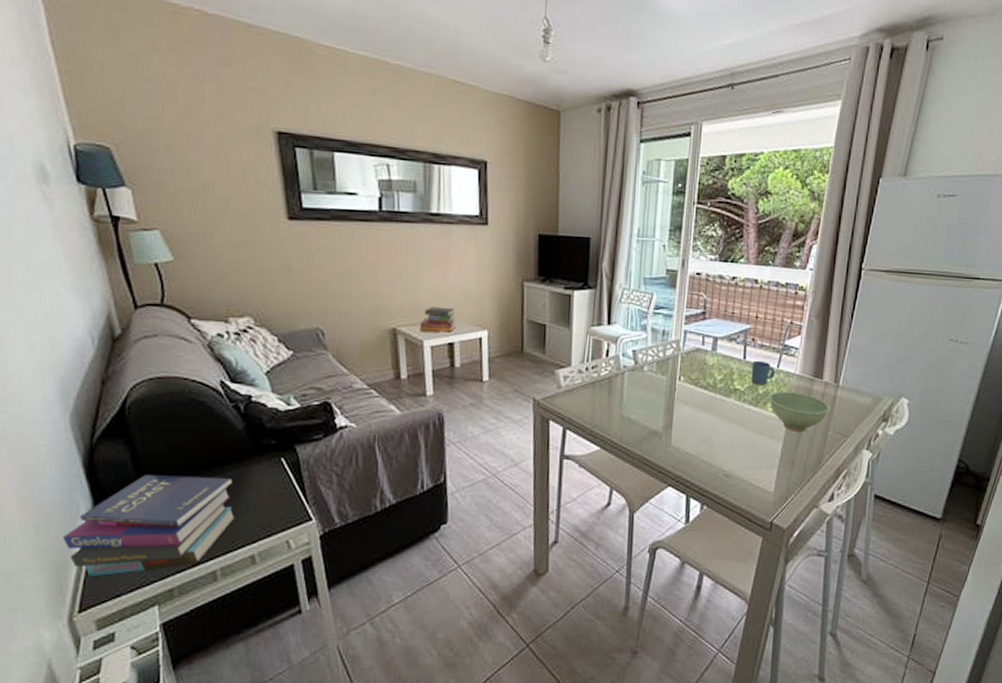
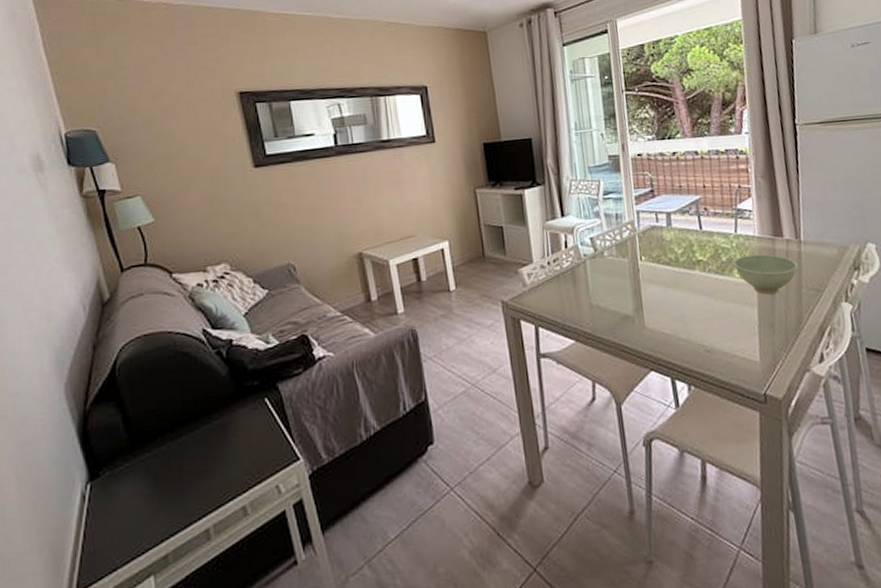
books: present [63,475,235,577] -> none [60,427,225,553]
books: present [420,306,456,333] -> none [384,224,417,252]
mug: present [751,360,775,386] -> none [709,228,734,253]

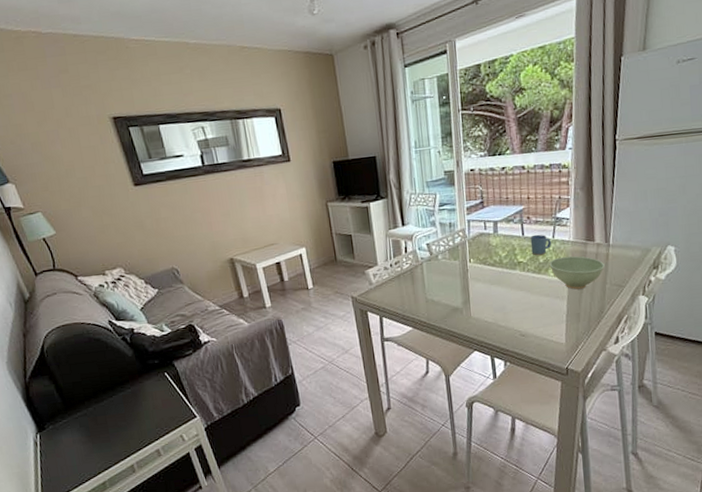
mug: none [709,228,734,253] -> present [530,234,551,256]

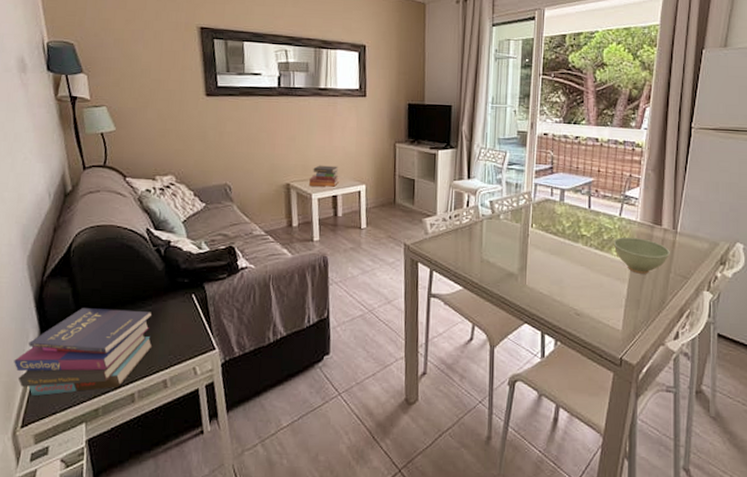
books: none [20,394,140,481] -> present [14,308,153,397]
books: none [251,234,279,257] -> present [309,165,339,187]
mug: present [530,234,551,256] -> none [596,209,617,232]

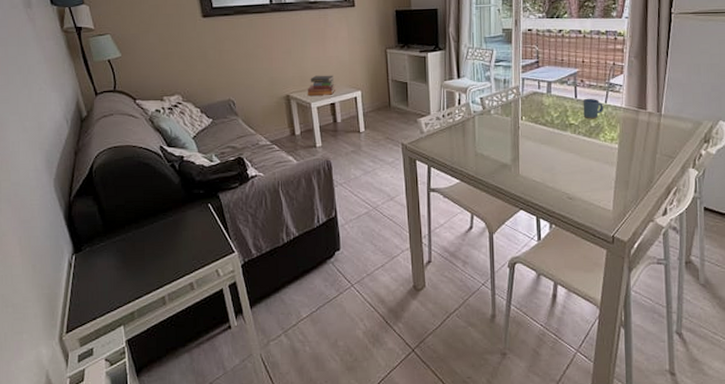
books: present [14,308,153,397] -> none [53,222,177,305]
mug: none [596,209,617,232] -> present [583,98,603,119]
bowl: present [613,236,670,274] -> none [600,122,655,157]

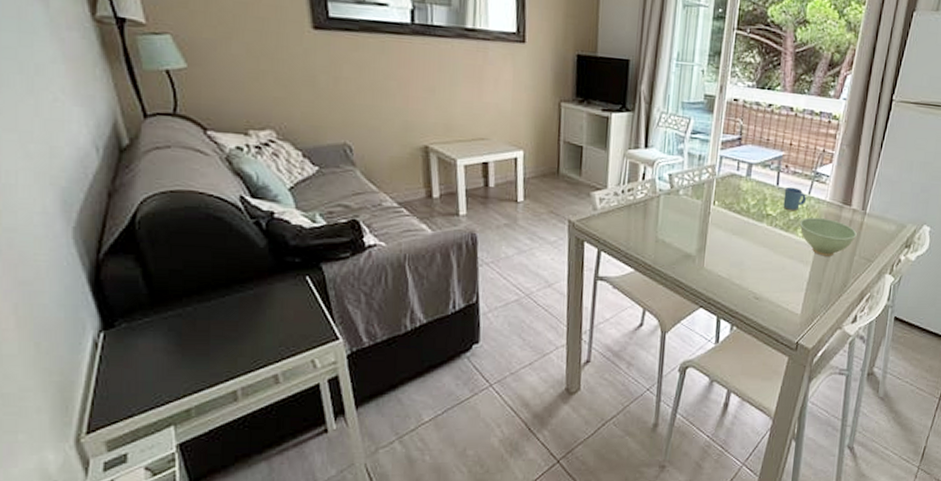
books: present [308,75,335,96] -> none [453,125,491,152]
bowl: none [600,122,655,157] -> present [799,217,857,257]

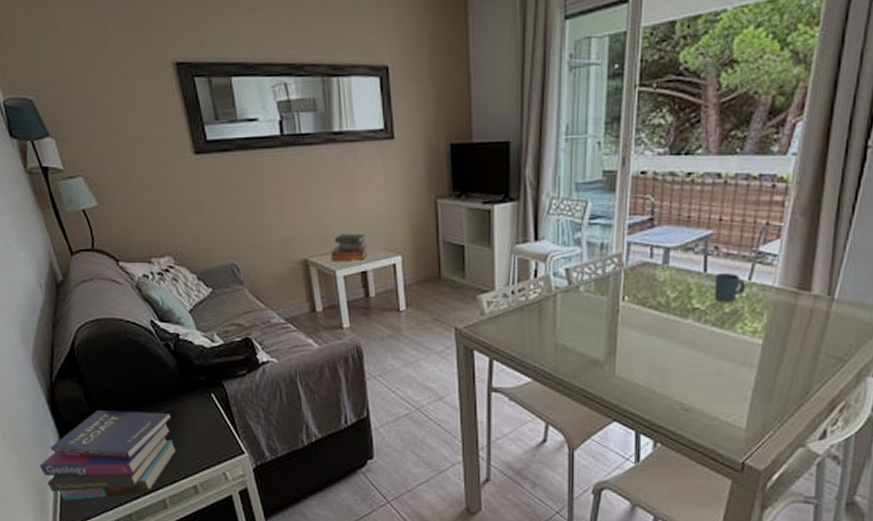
books: none [68,292,257,398] -> present [40,410,177,501]
books: none [453,125,491,152] -> present [331,233,367,261]
bowl: present [799,217,857,257] -> none [738,308,821,357]

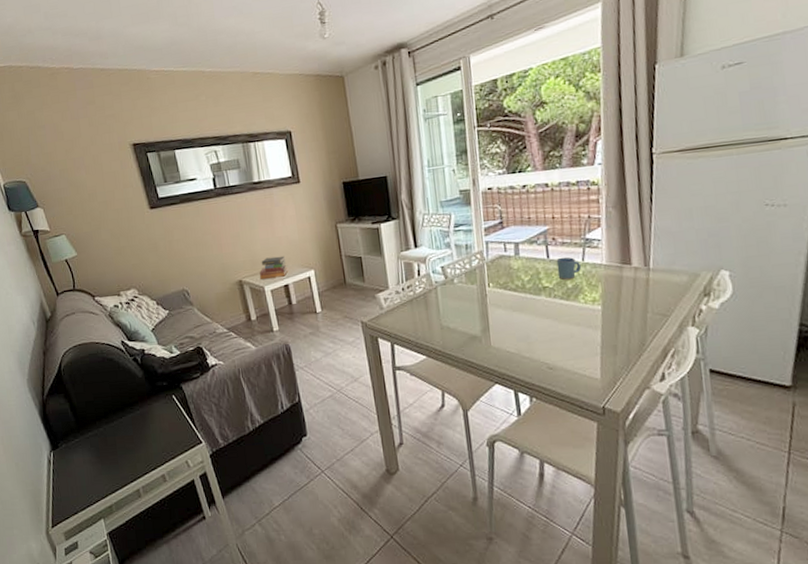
books: present [40,410,177,501] -> none [34,416,147,500]

